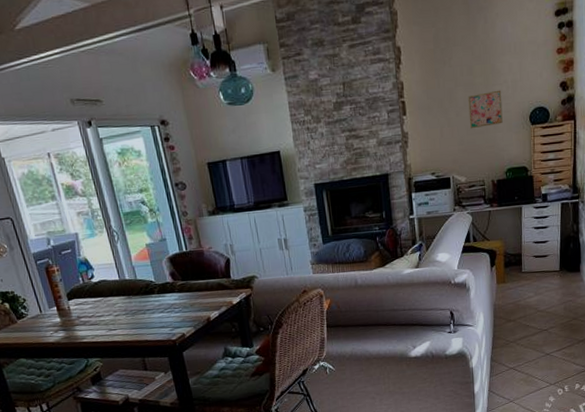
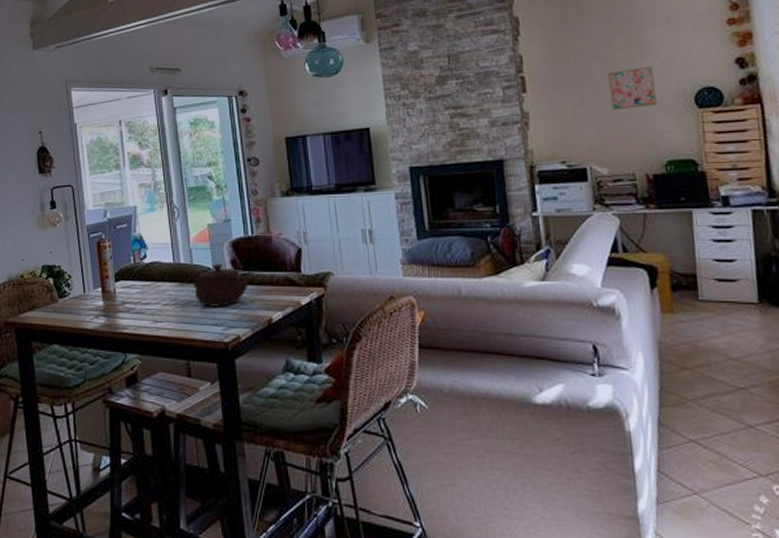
teapot: none [133,276,188,314] -> present [187,263,249,307]

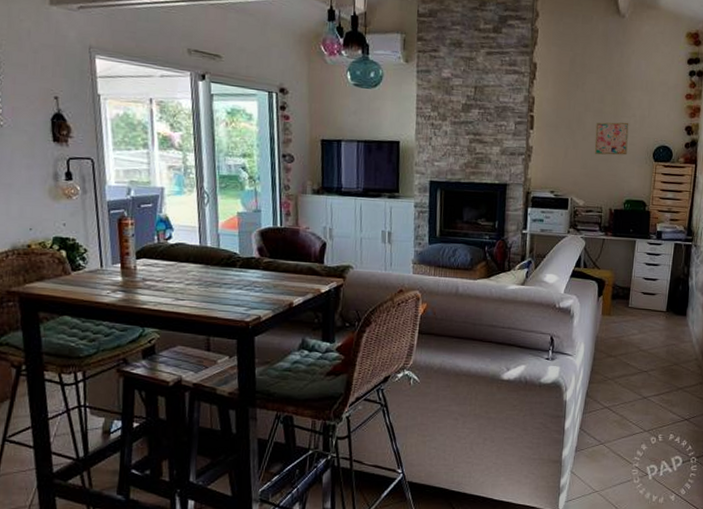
teapot: present [187,263,249,307] -> none [214,249,274,290]

